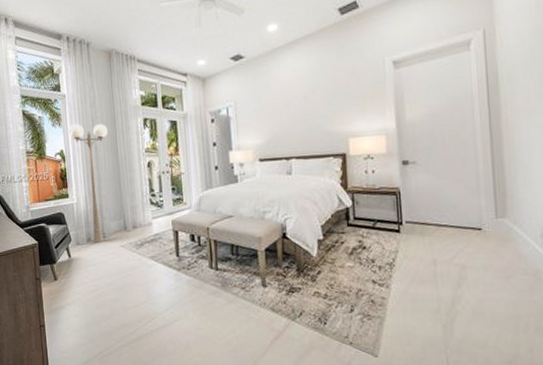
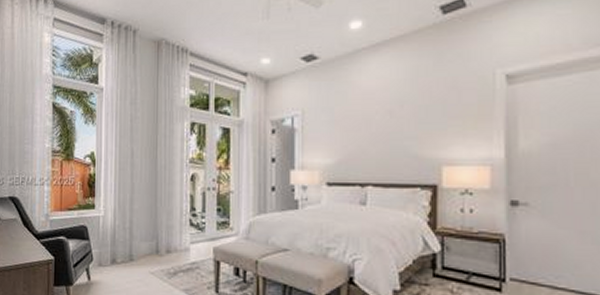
floor lamp: present [67,124,108,243] -> none [101,123,148,266]

